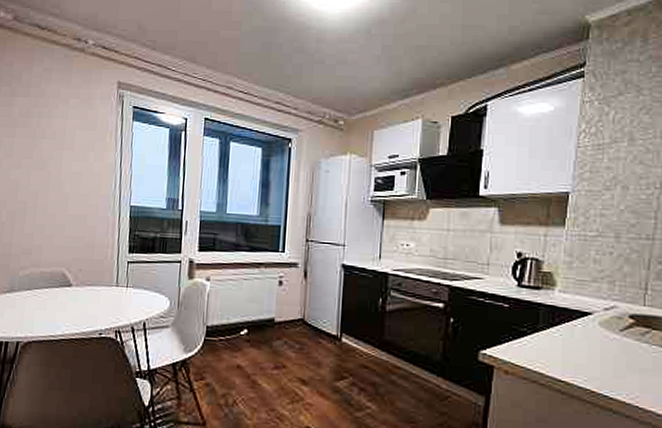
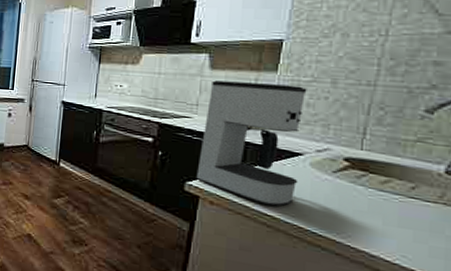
coffee maker: none [490,237,593,371] -> present [196,80,307,207]

